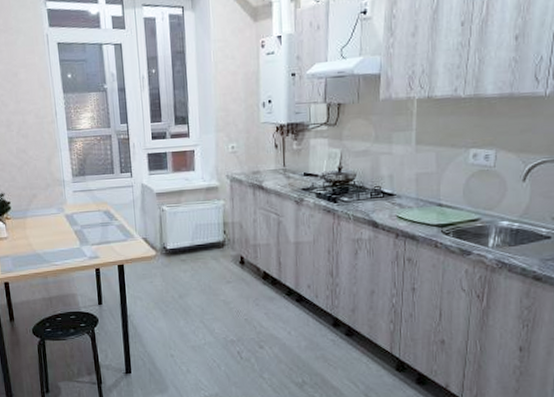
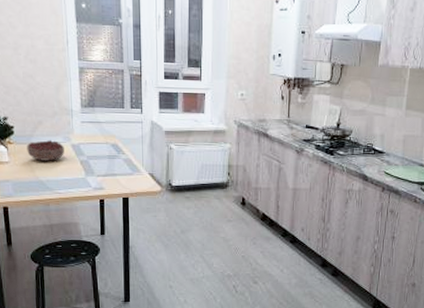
decorative bowl: none [23,211,59,234] -> present [27,139,64,161]

